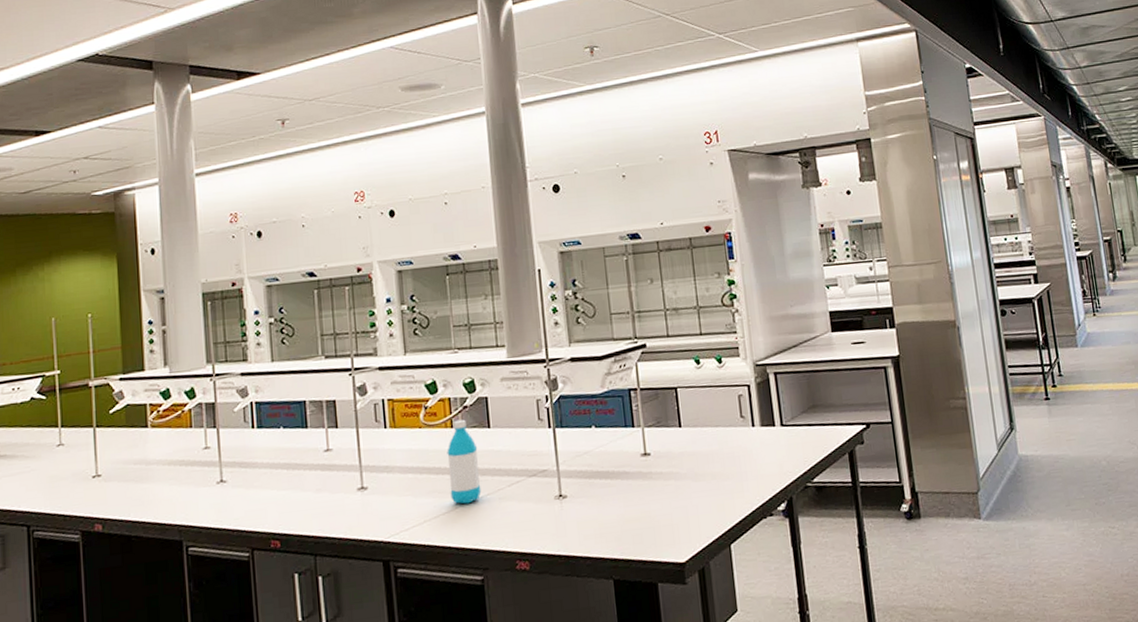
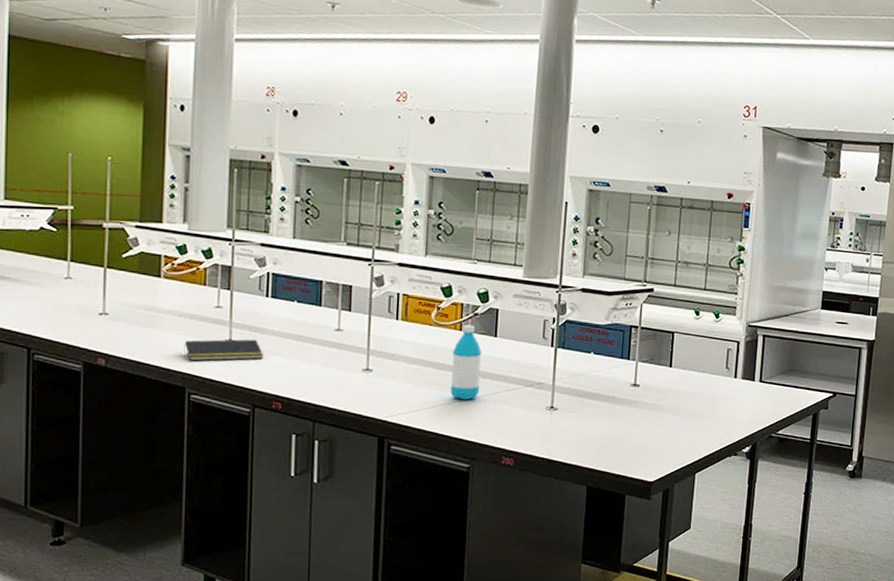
notepad: none [177,475,256,511] -> present [184,339,263,361]

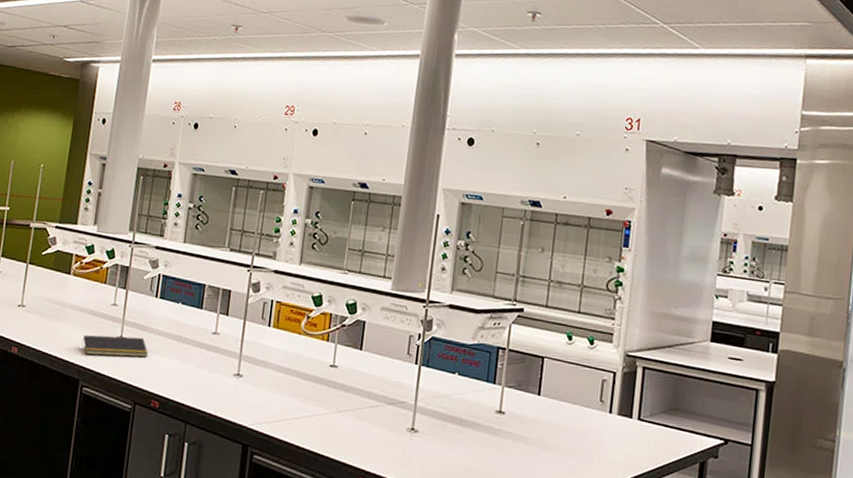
water bottle: present [450,324,482,400] -> none [313,335,347,414]

